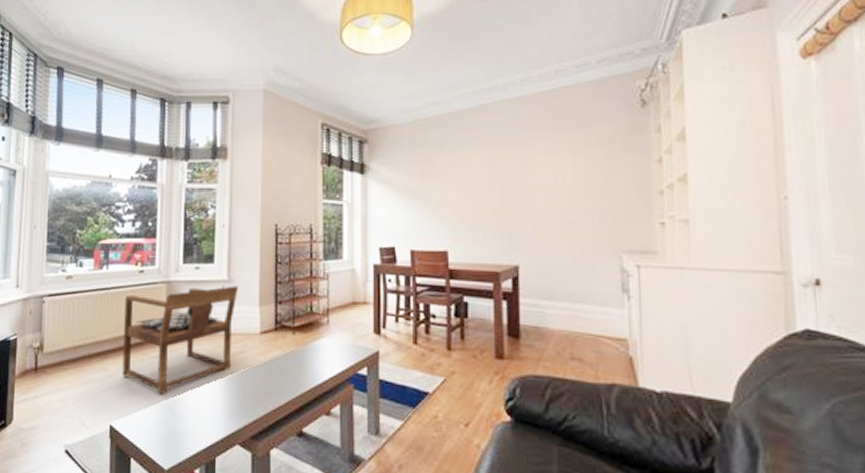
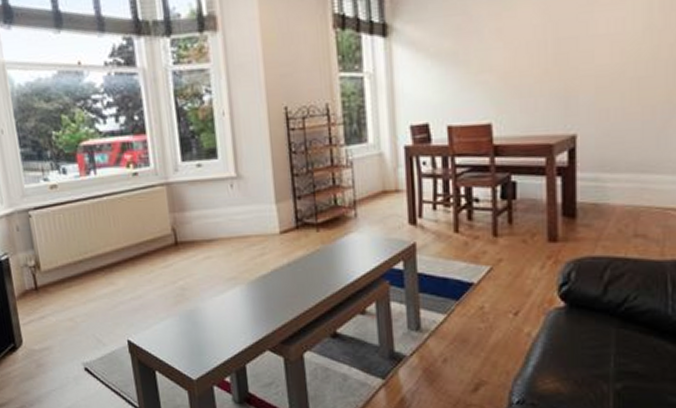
armchair: present [122,286,238,394] -> none [121,182,251,305]

